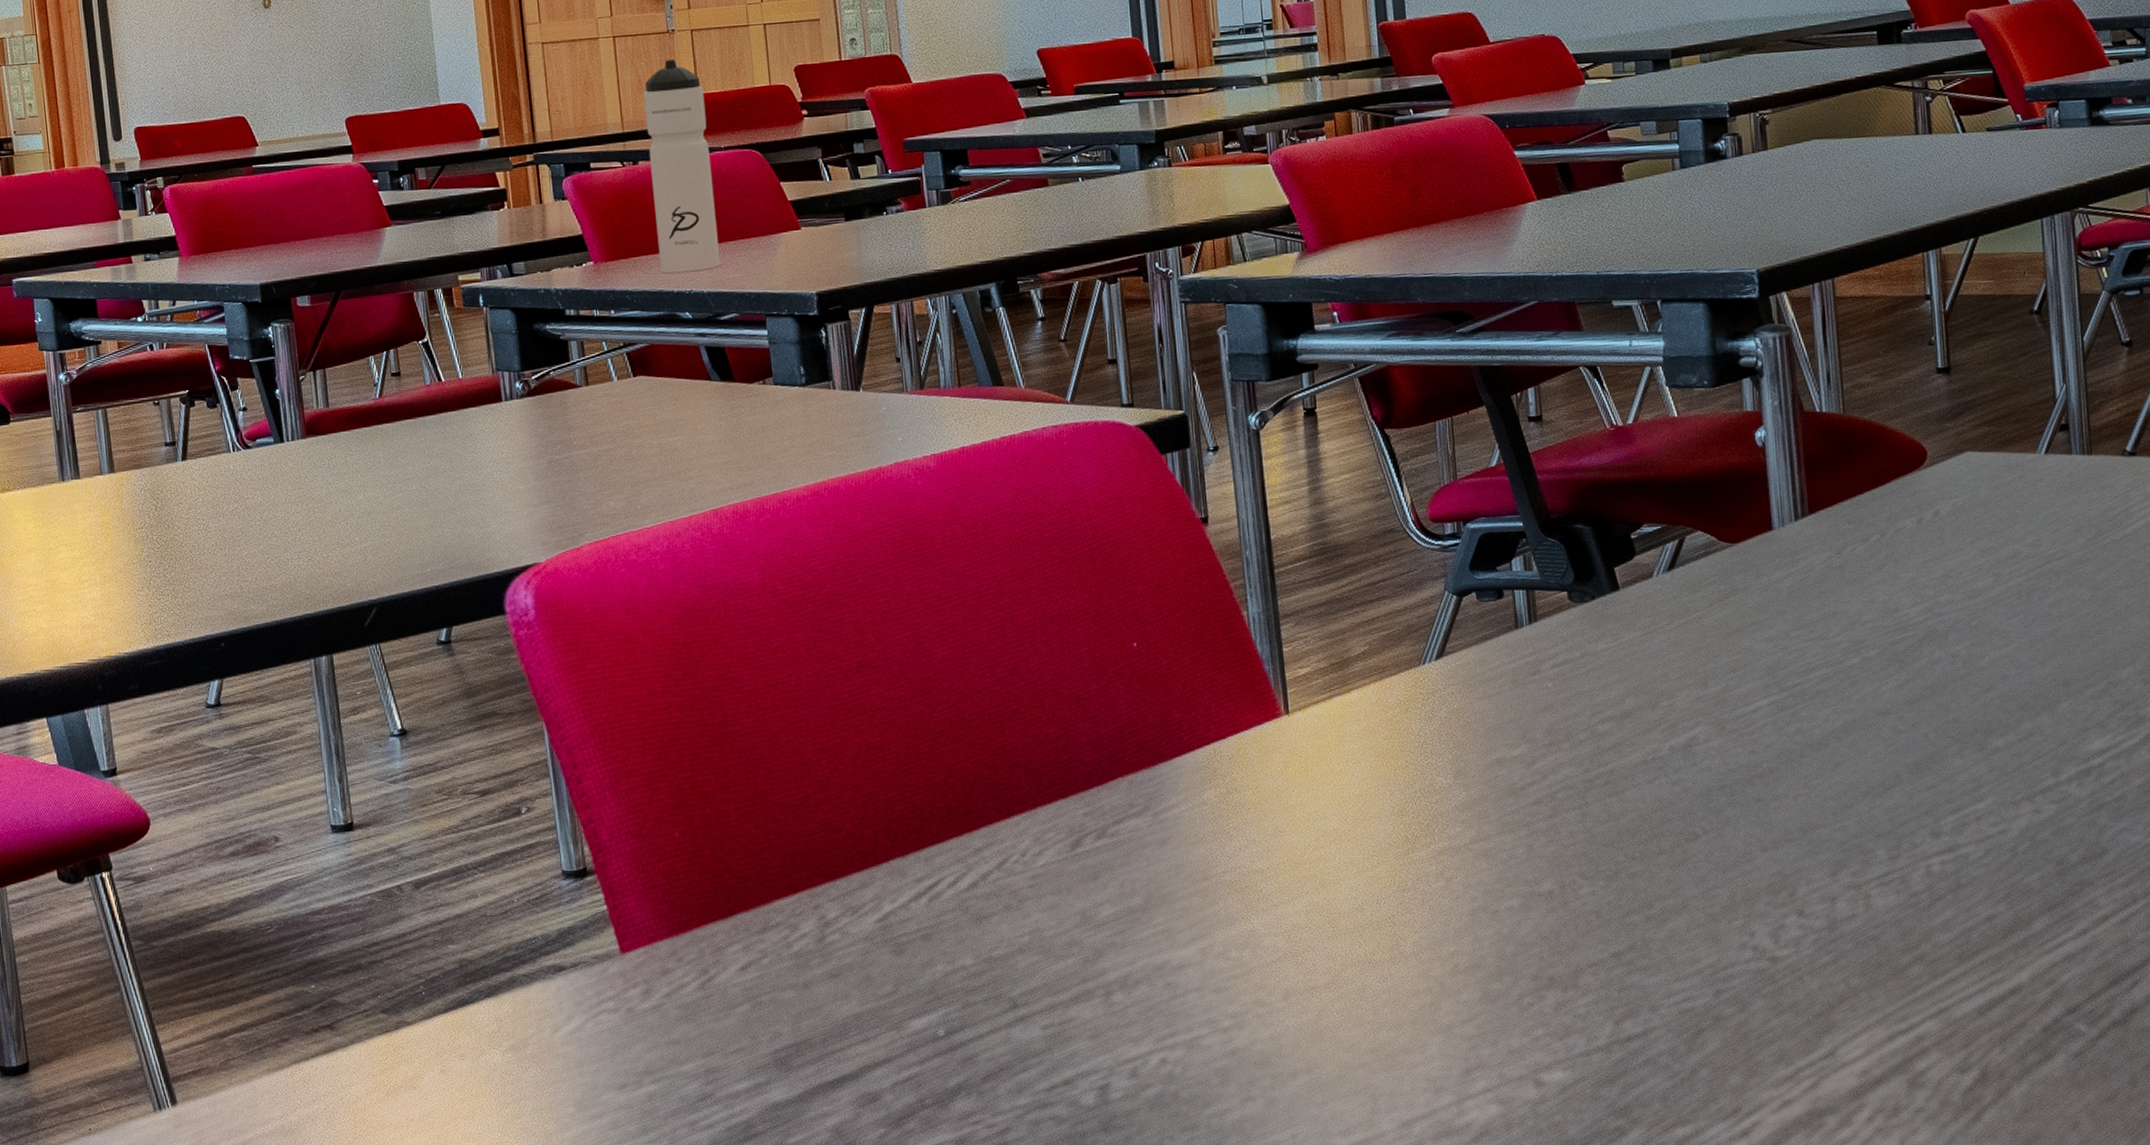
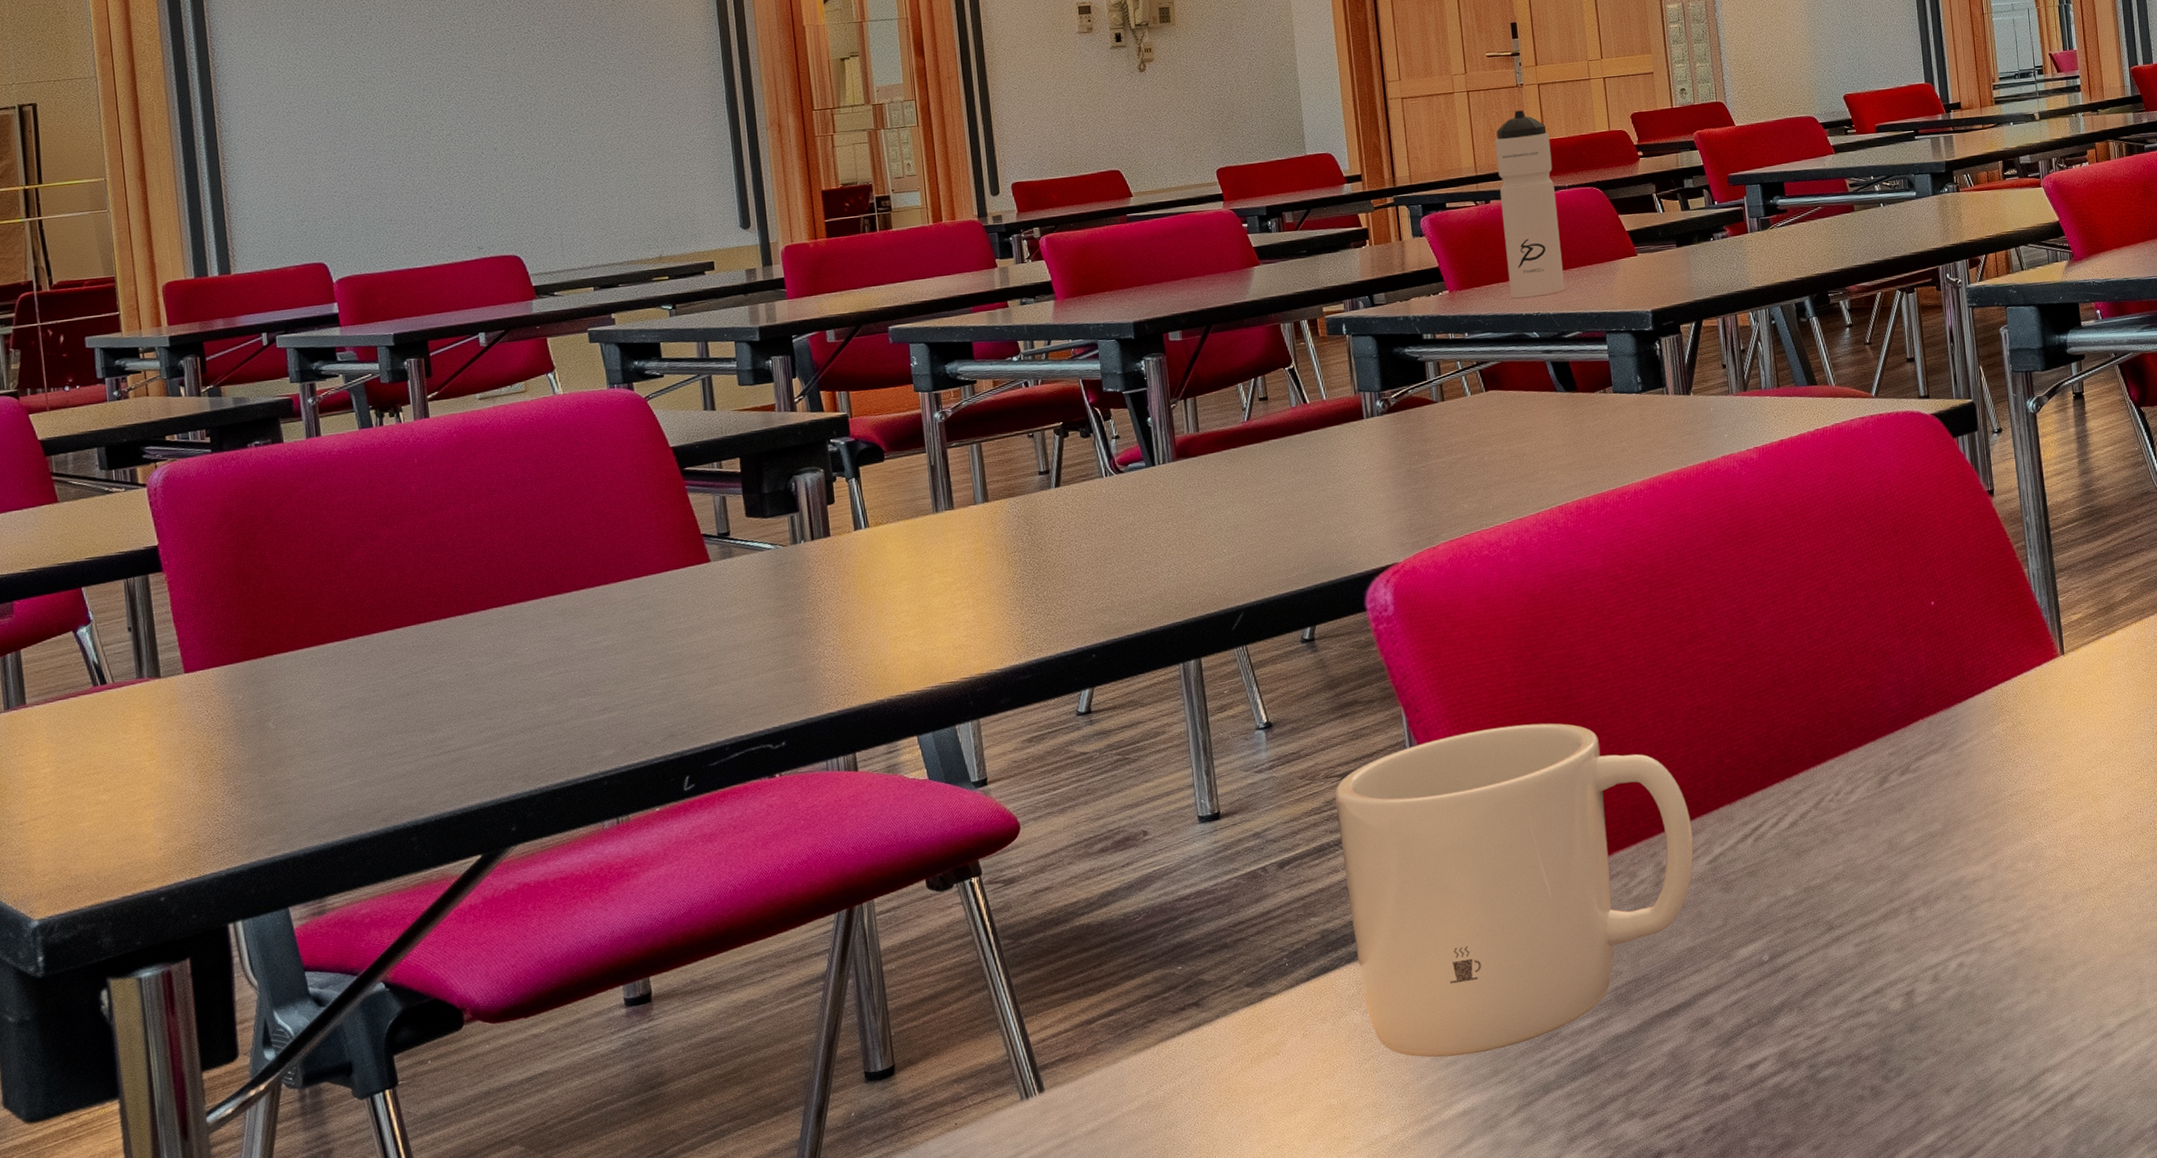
mug: none [473,750,862,1110] -> present [1334,723,1694,1058]

